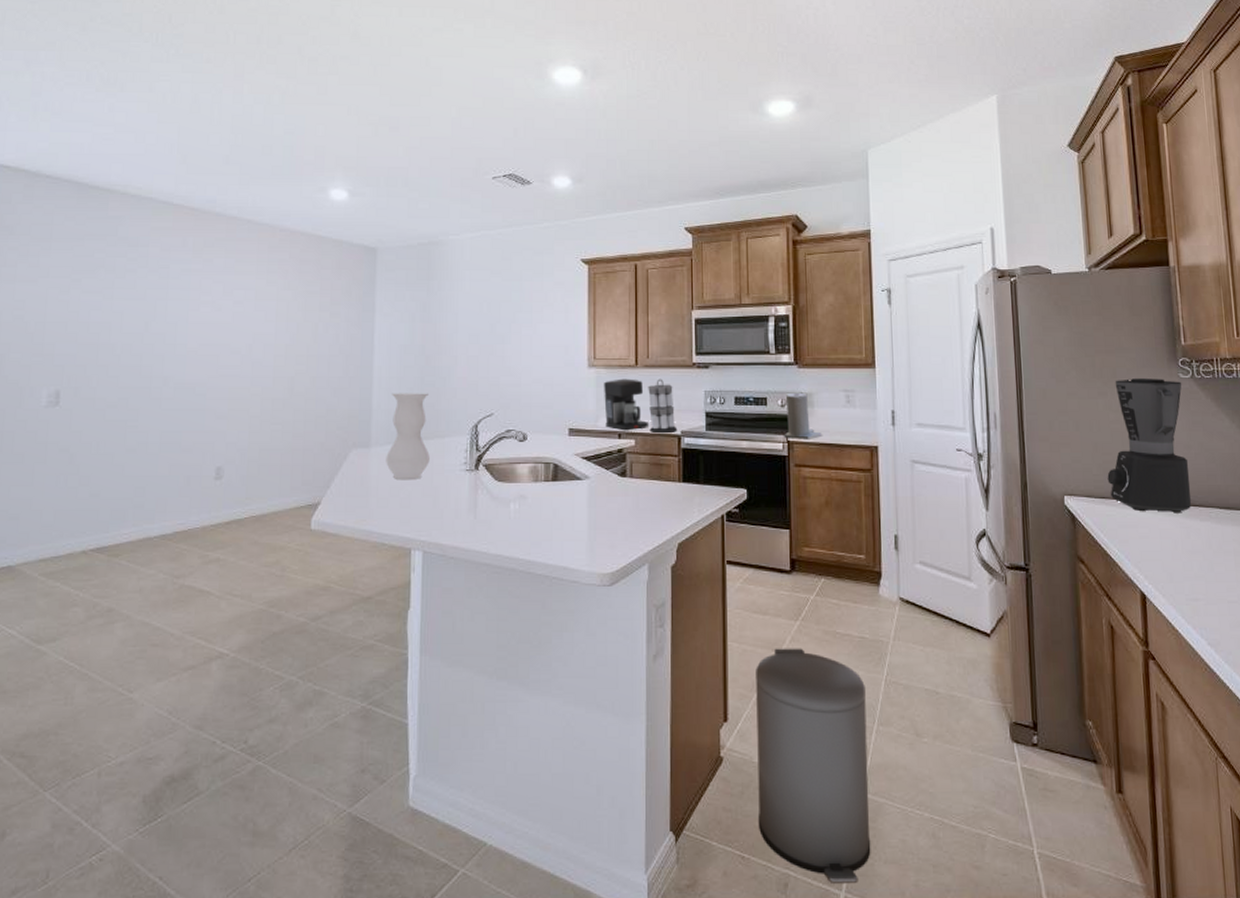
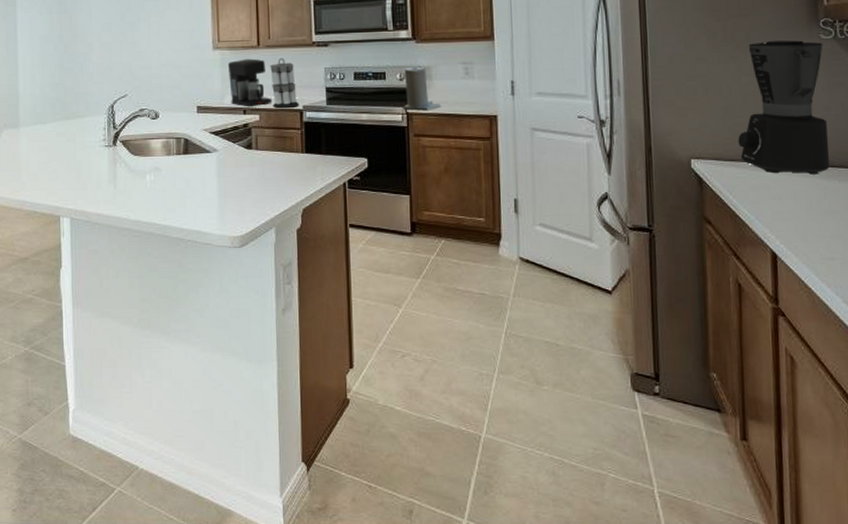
vase: present [386,393,430,481] -> none [33,78,72,156]
pedal bin: present [756,648,871,883] -> none [379,303,492,512]

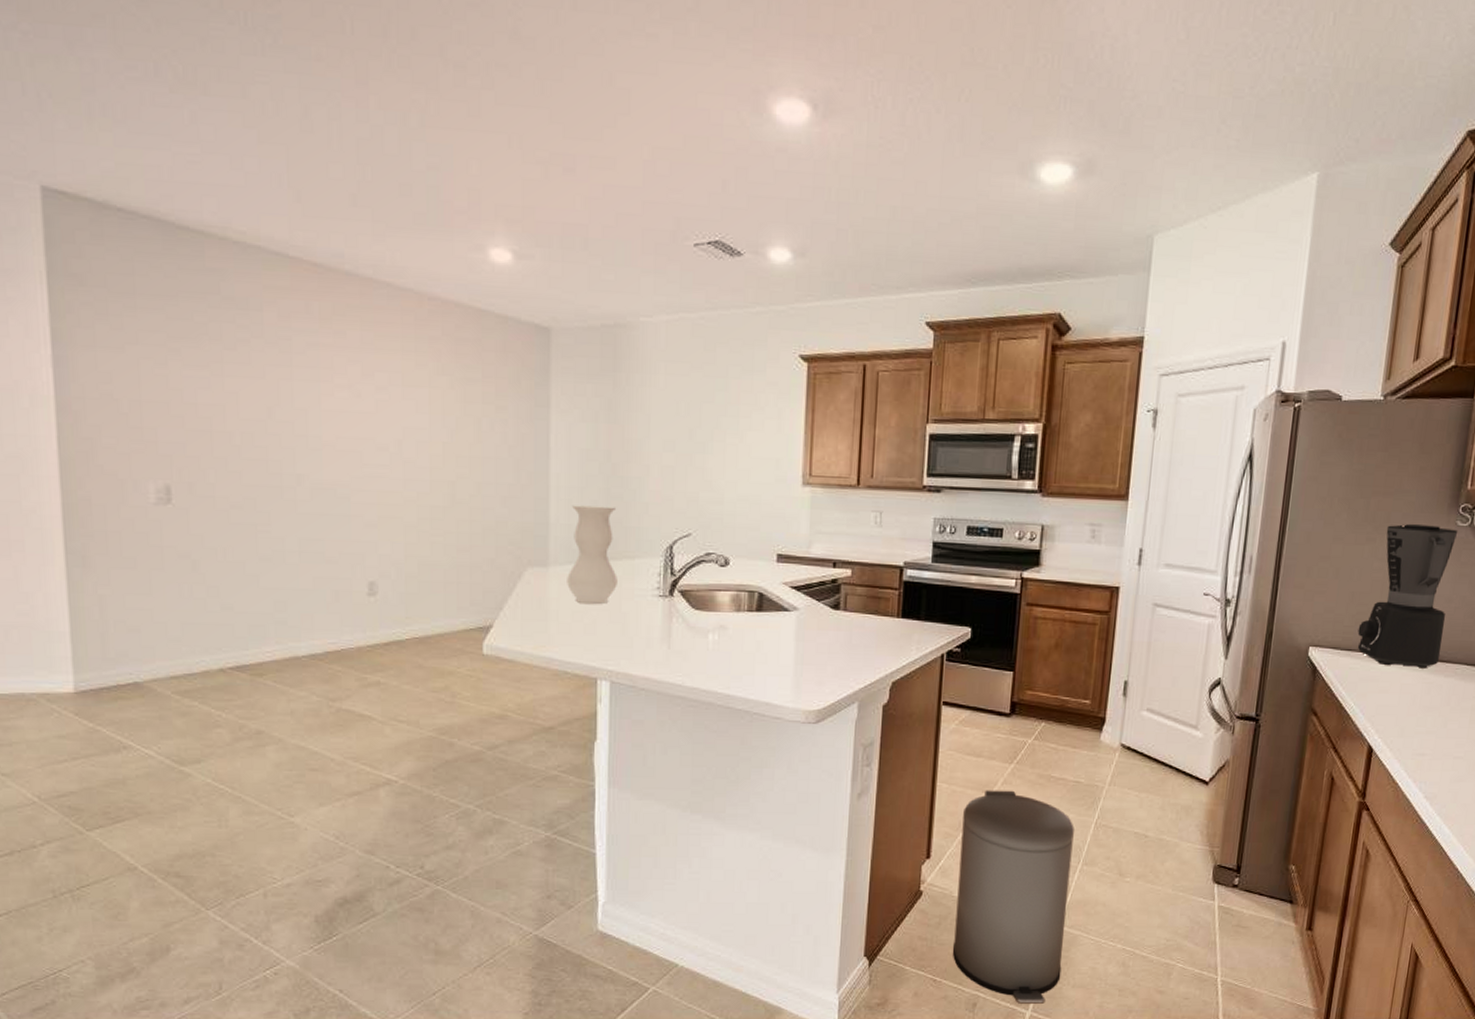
vase: none [33,78,72,156] -> present [567,505,617,605]
coffee maker: present [228,58,273,107] -> none [819,500,869,560]
spice rack: present [270,58,299,109] -> none [868,502,900,564]
pedal bin: none [379,303,492,512] -> present [952,790,1074,1004]
paper towel: present [403,66,441,112] -> none [1017,524,1060,578]

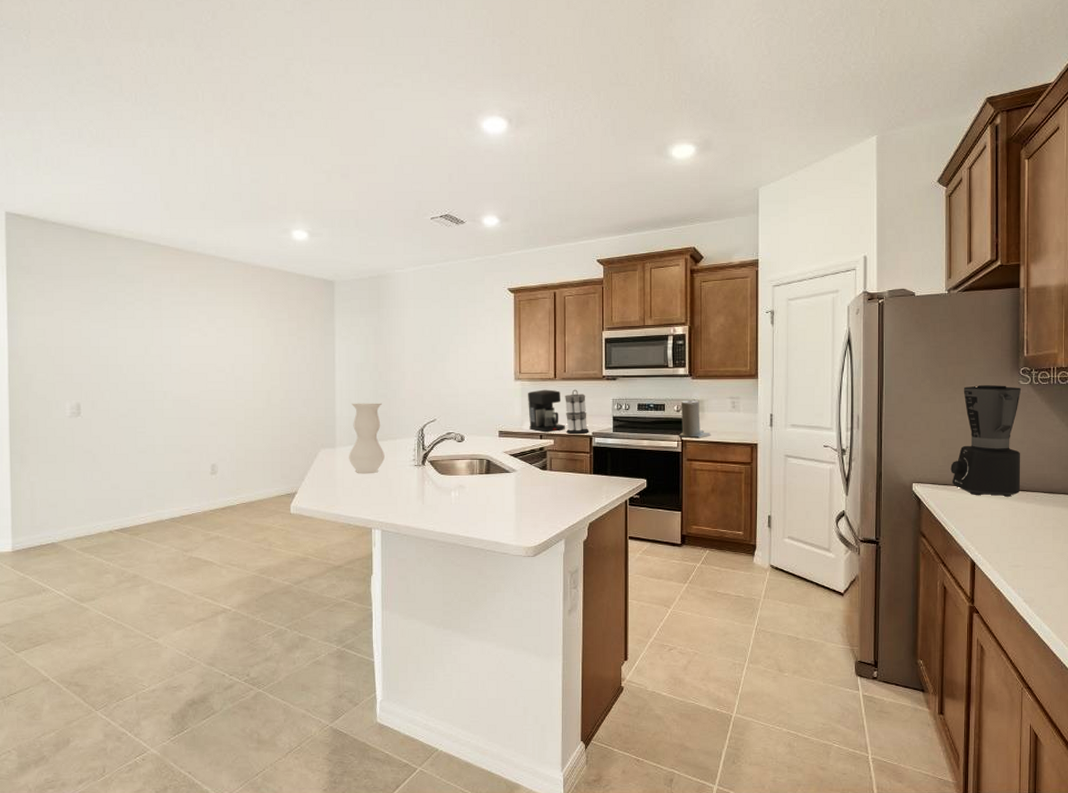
coffee maker: none [819,500,869,560] -> present [528,389,566,433]
spice rack: none [868,502,900,564] -> present [565,389,589,435]
pedal bin: present [952,790,1074,1004] -> none [650,604,739,779]
paper towel: none [1017,524,1060,578] -> present [678,399,710,439]

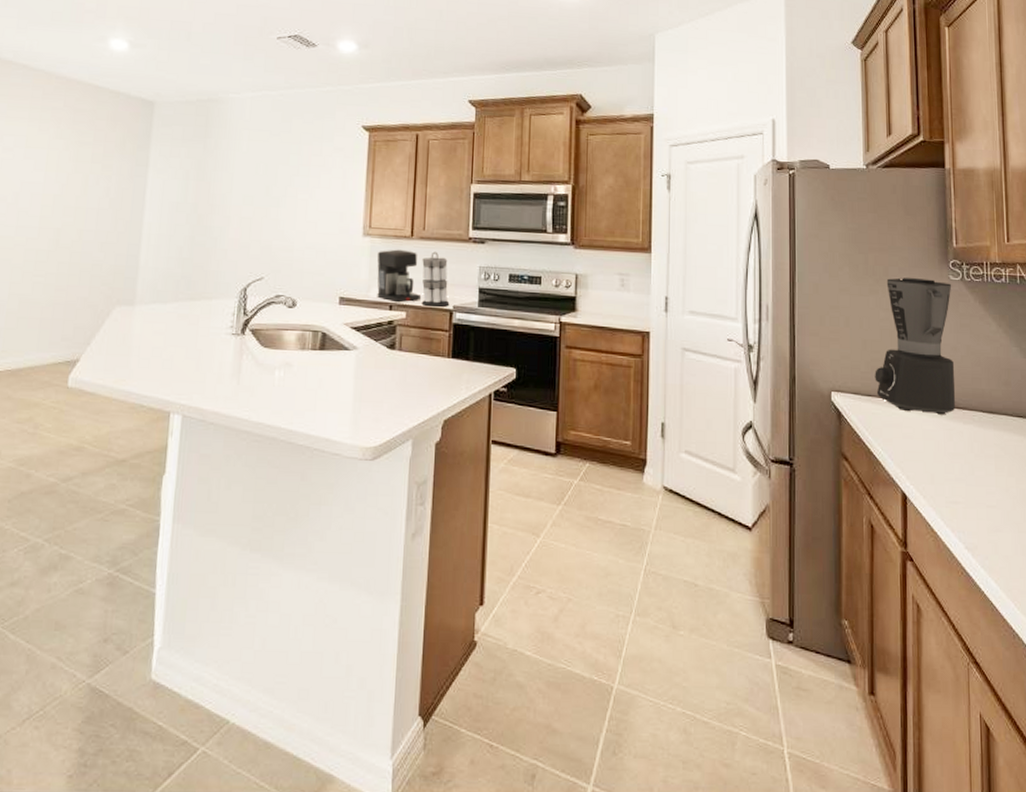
vase: present [349,403,385,474] -> none [150,250,198,342]
paper towel: present [678,399,710,439] -> none [556,273,594,323]

